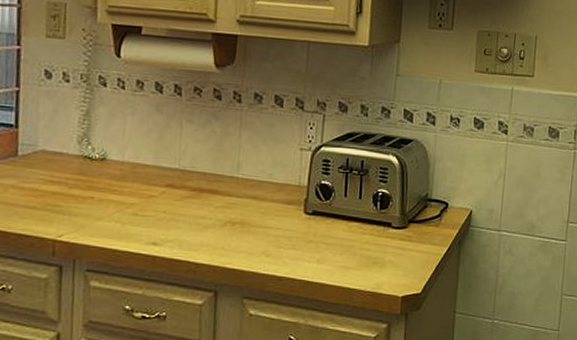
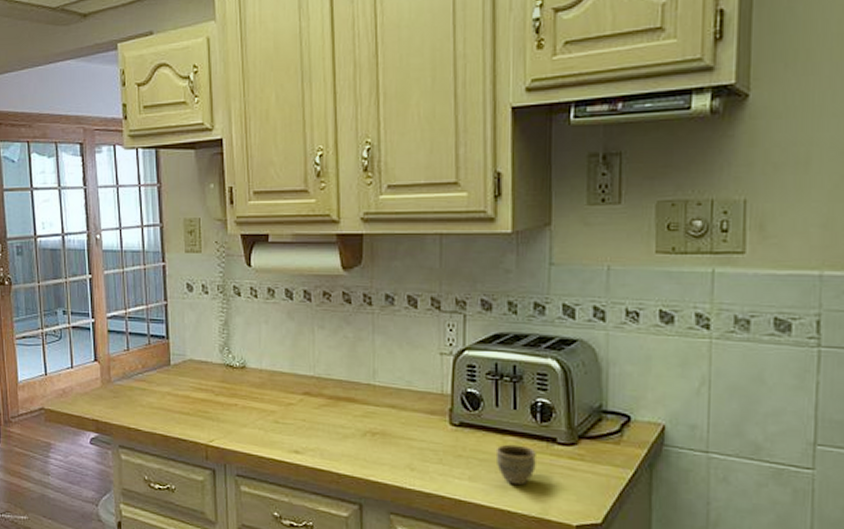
cup: none [341,229,375,264] -> present [495,444,536,485]

